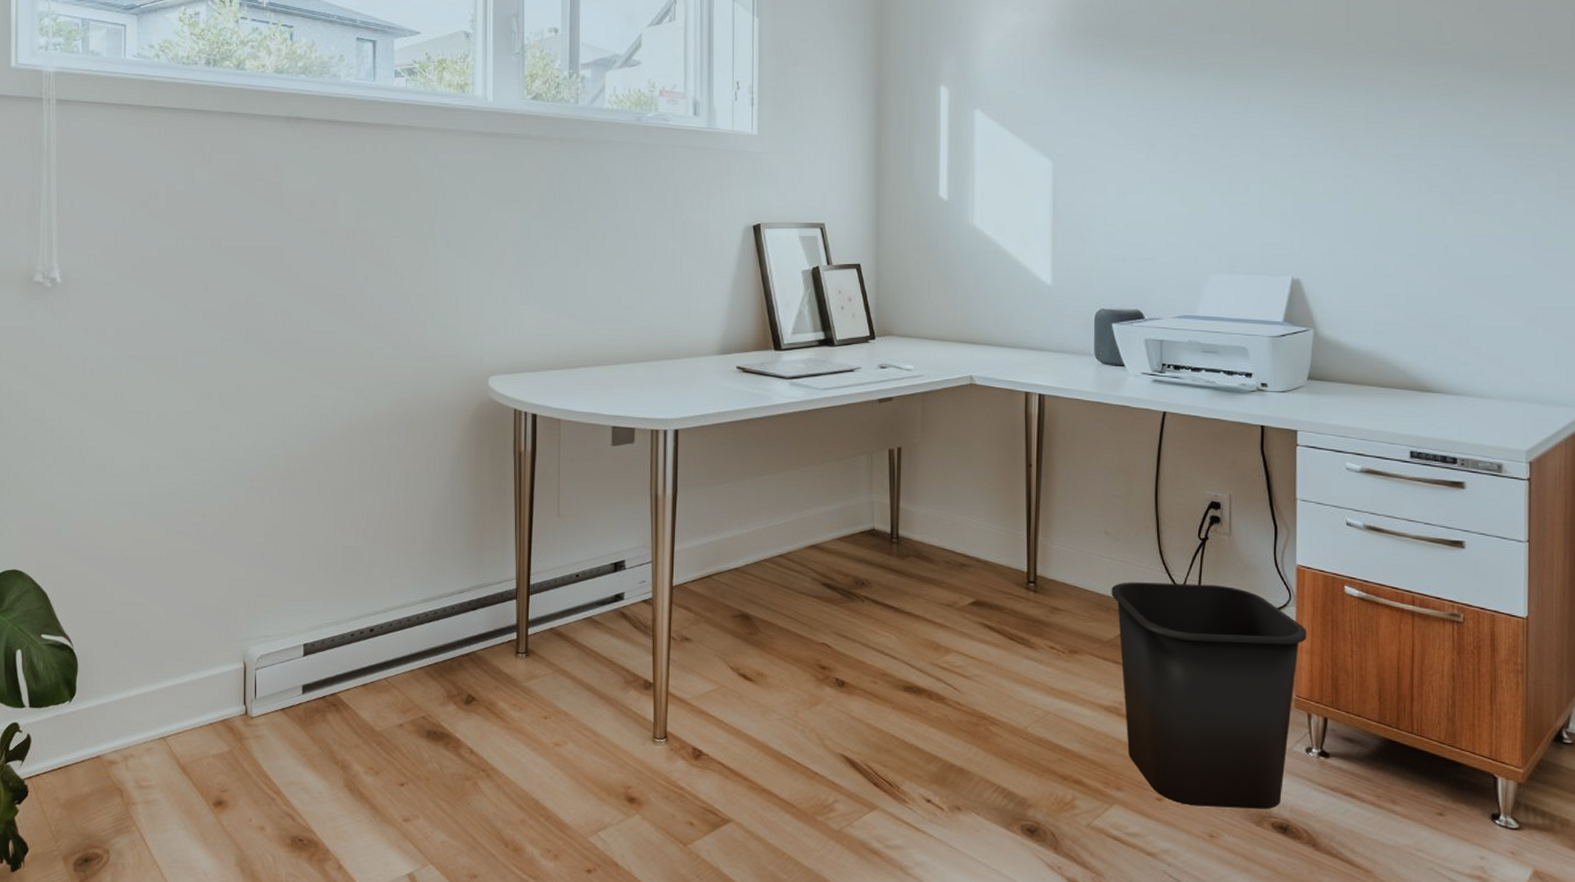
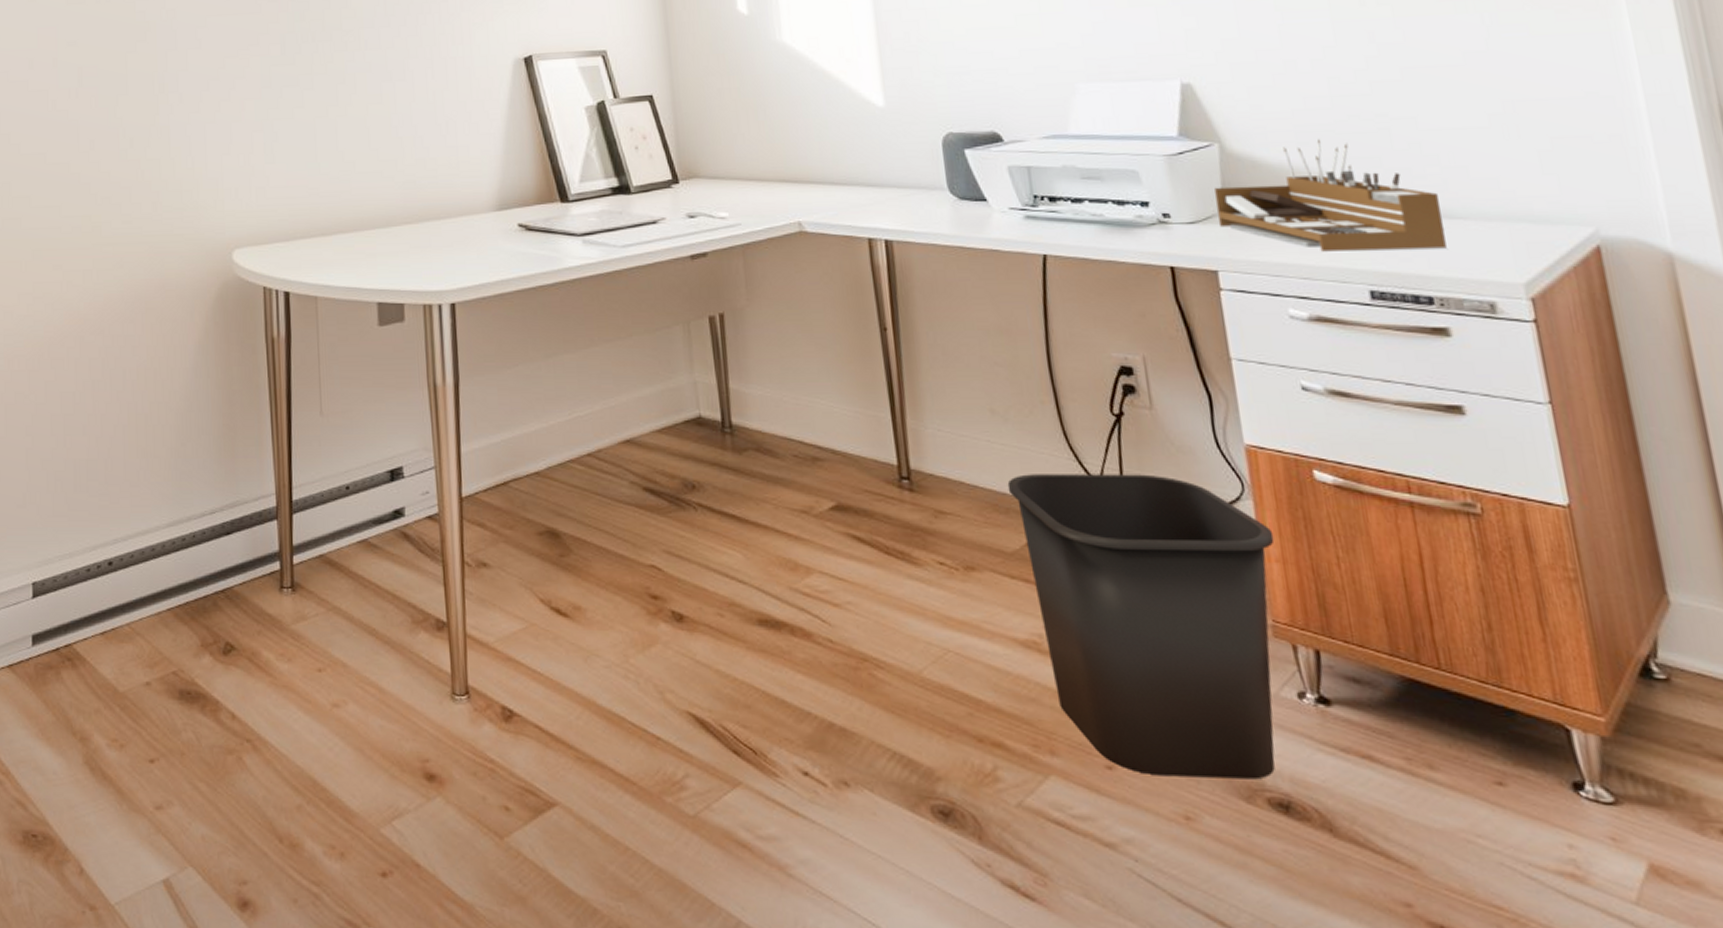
desk organizer: none [1303,330,1476,421] -> present [1214,139,1447,252]

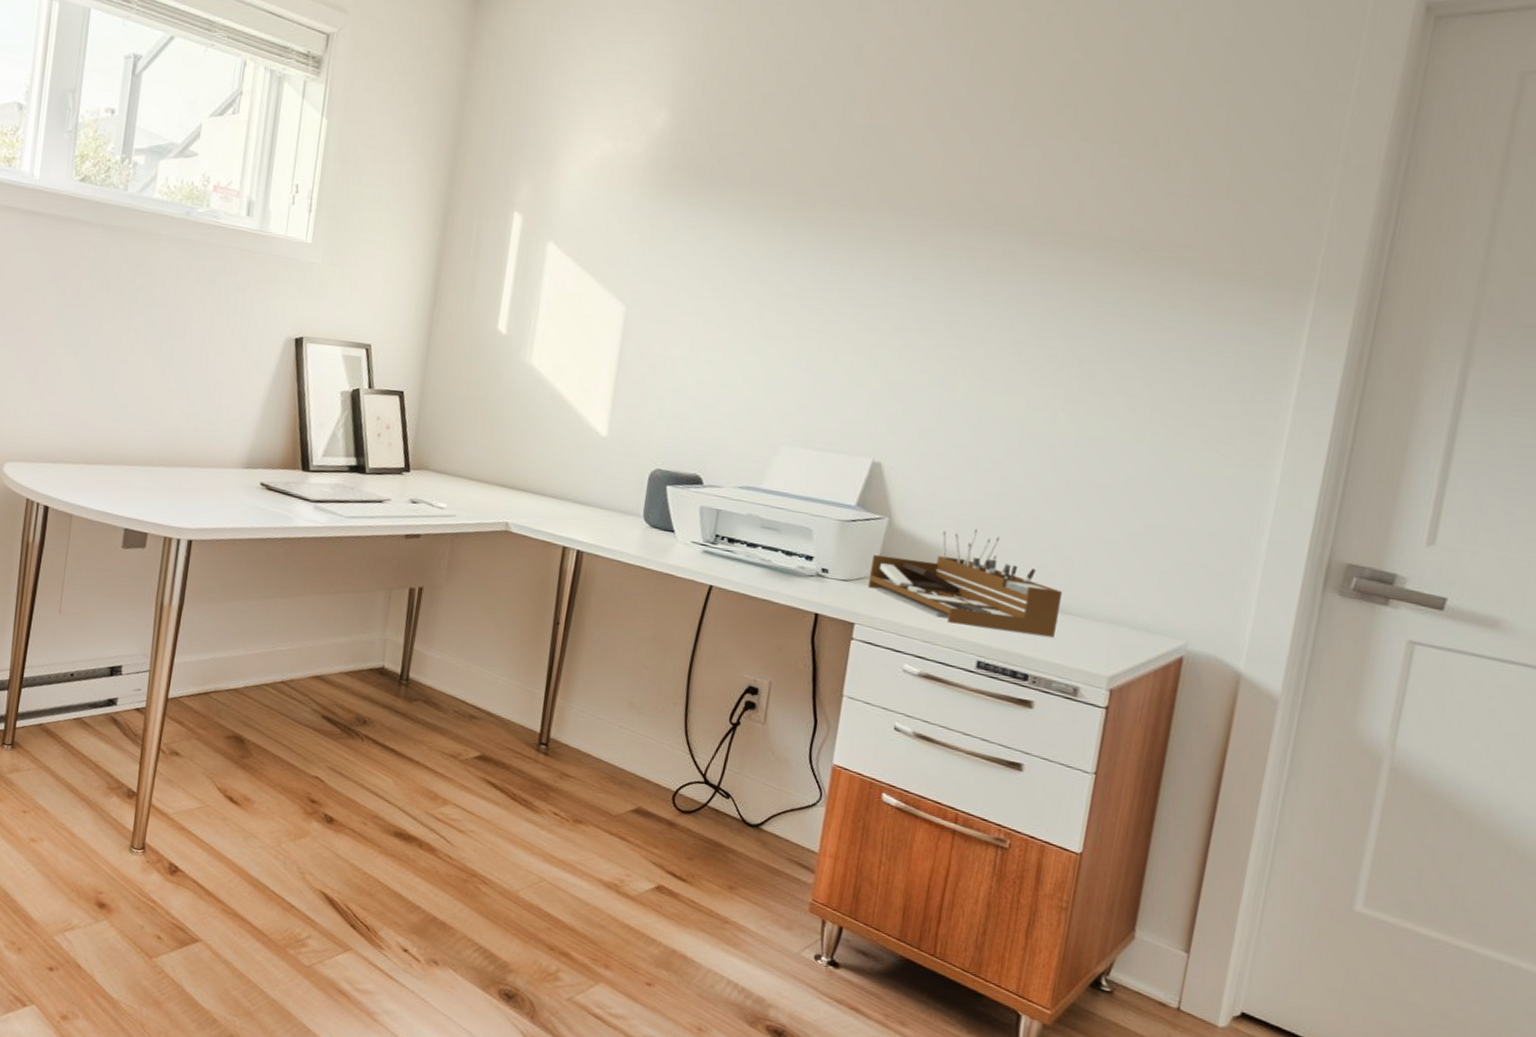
waste bin: present [1007,474,1275,780] -> none [622,757,834,1011]

